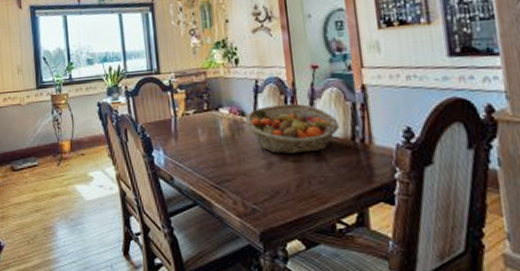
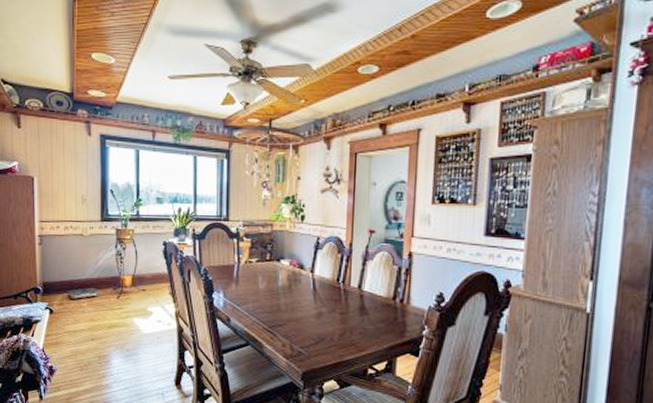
fruit basket: present [245,103,339,155] -> none [303,261,384,308]

